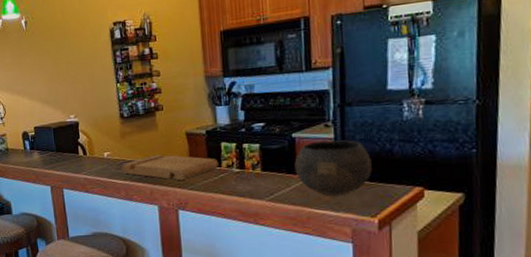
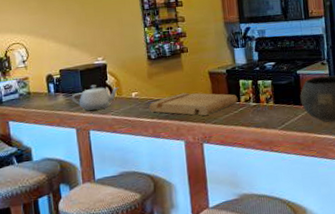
teapot: none [45,142,92,169] -> present [71,84,120,111]

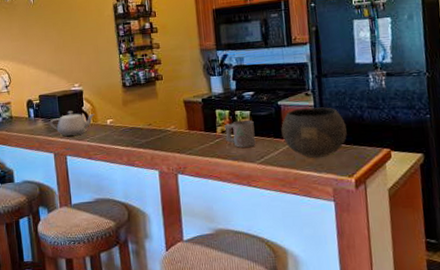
cutting board: present [149,92,238,116] -> none [124,121,214,146]
mug: none [248,88,277,115] -> present [224,119,256,148]

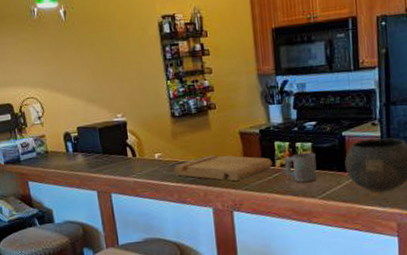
teapot: present [49,110,95,136] -> none [90,144,142,172]
cutting board: none [124,121,214,146] -> present [174,154,273,181]

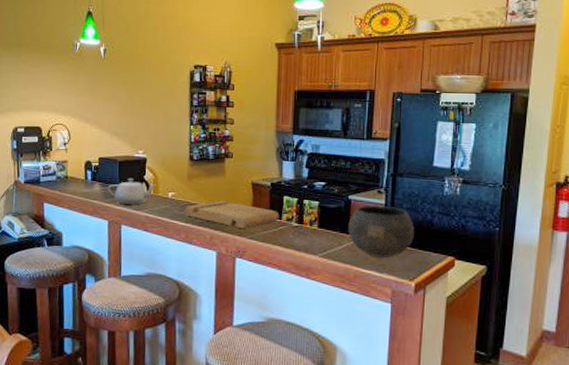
teapot: none [90,144,142,172] -> present [107,178,157,204]
mug: present [284,152,318,182] -> none [290,210,321,239]

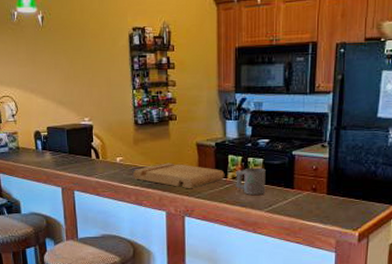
teapot: present [107,178,157,204] -> none [57,145,105,171]
mug: none [290,210,321,239] -> present [236,167,266,195]
bowl: present [348,205,414,259] -> none [292,159,358,211]

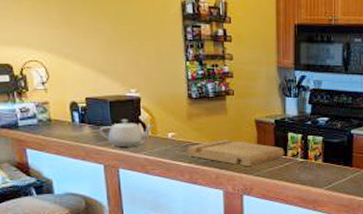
teapot: none [57,145,105,171] -> present [99,119,155,147]
mug: present [236,167,266,195] -> none [296,145,325,173]

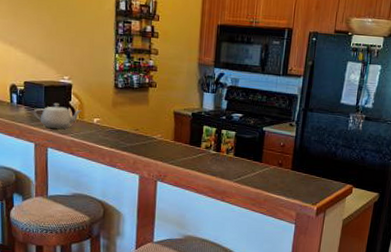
cutting board: present [187,139,285,166] -> none [109,127,199,154]

